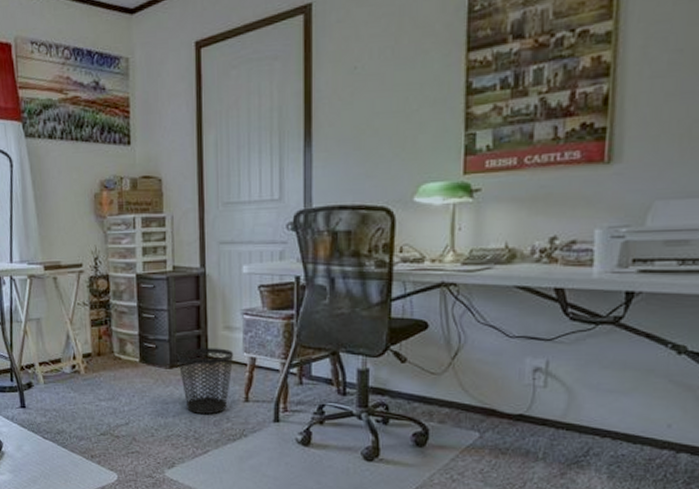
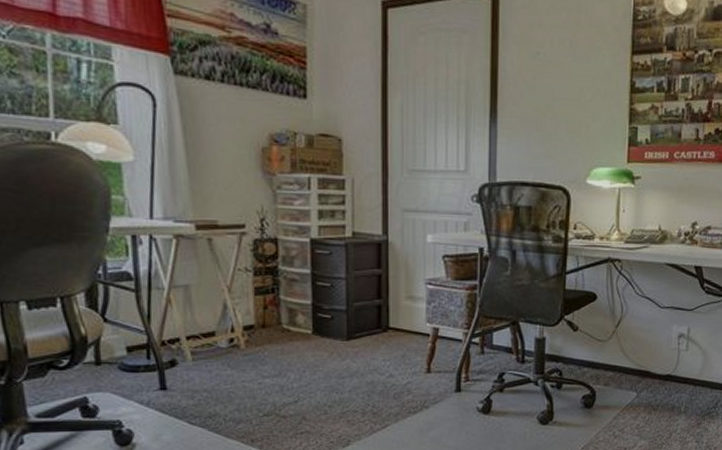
wastebasket: present [177,348,233,414] -> none [356,318,415,387]

